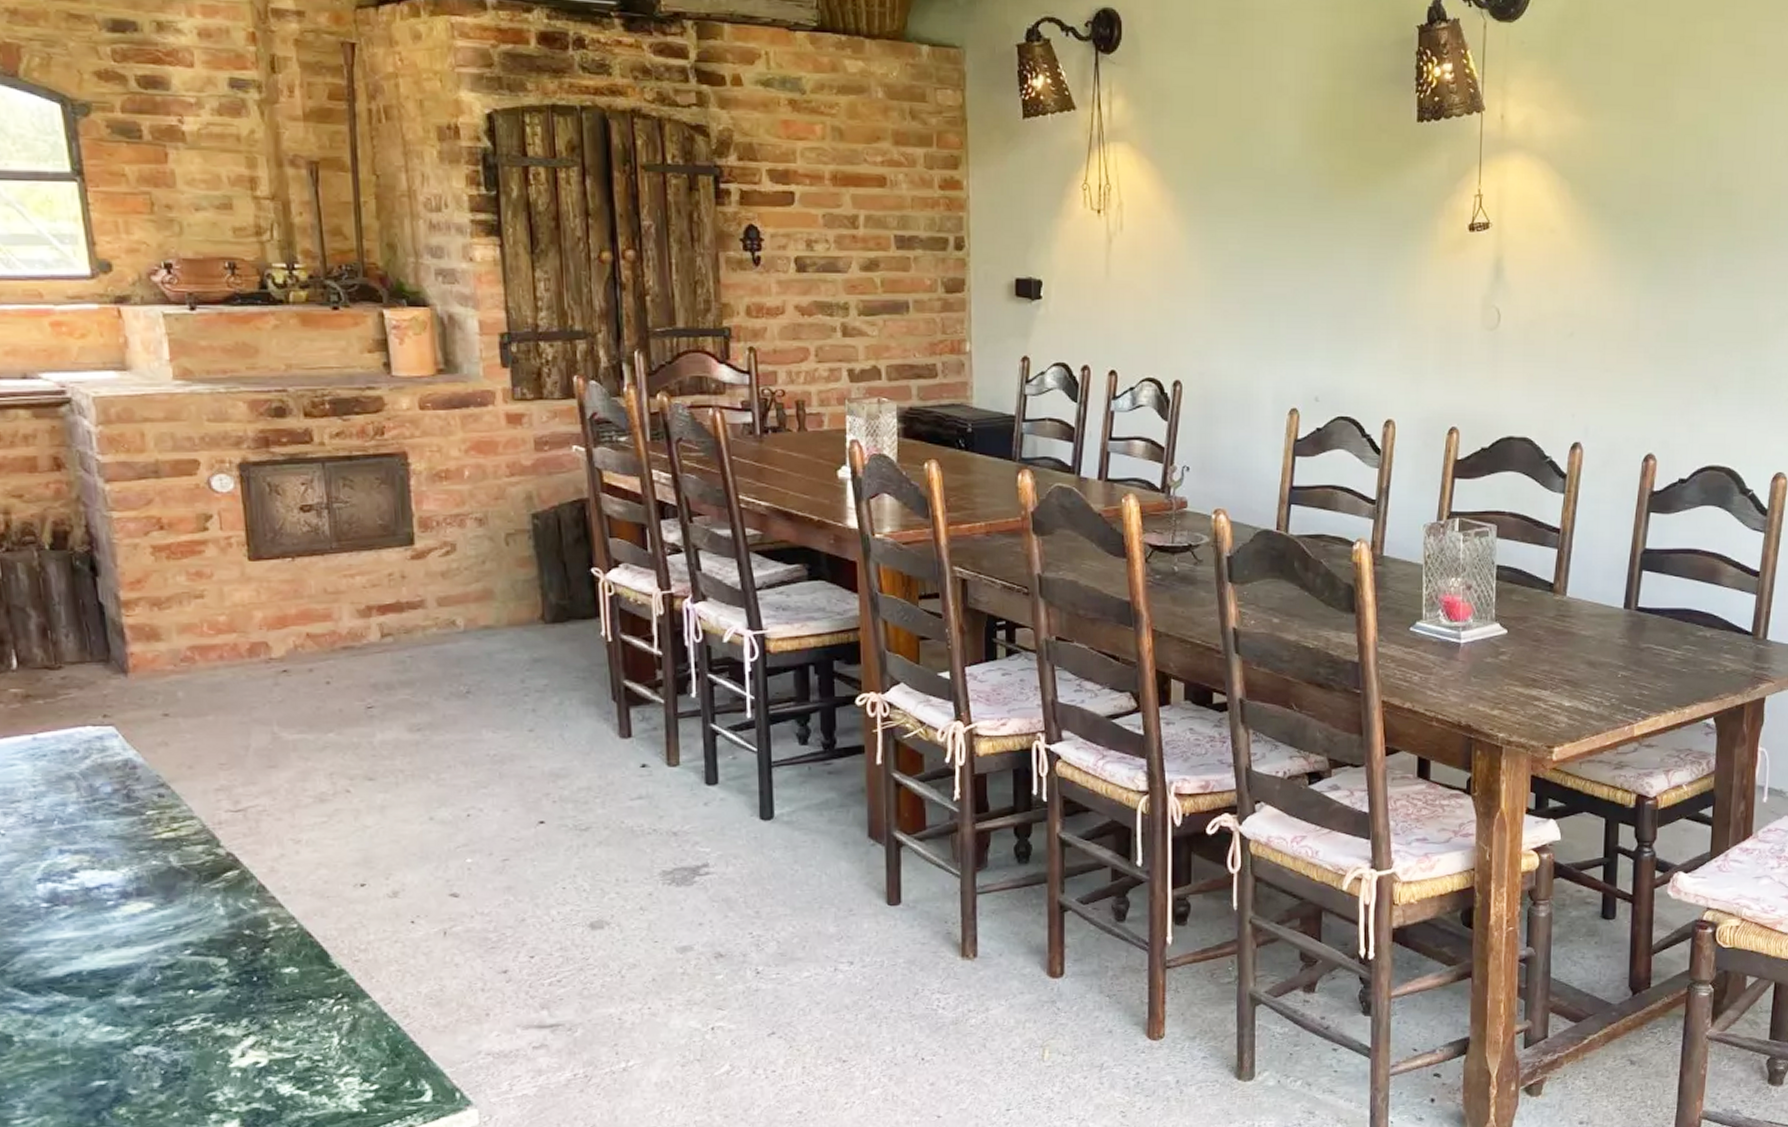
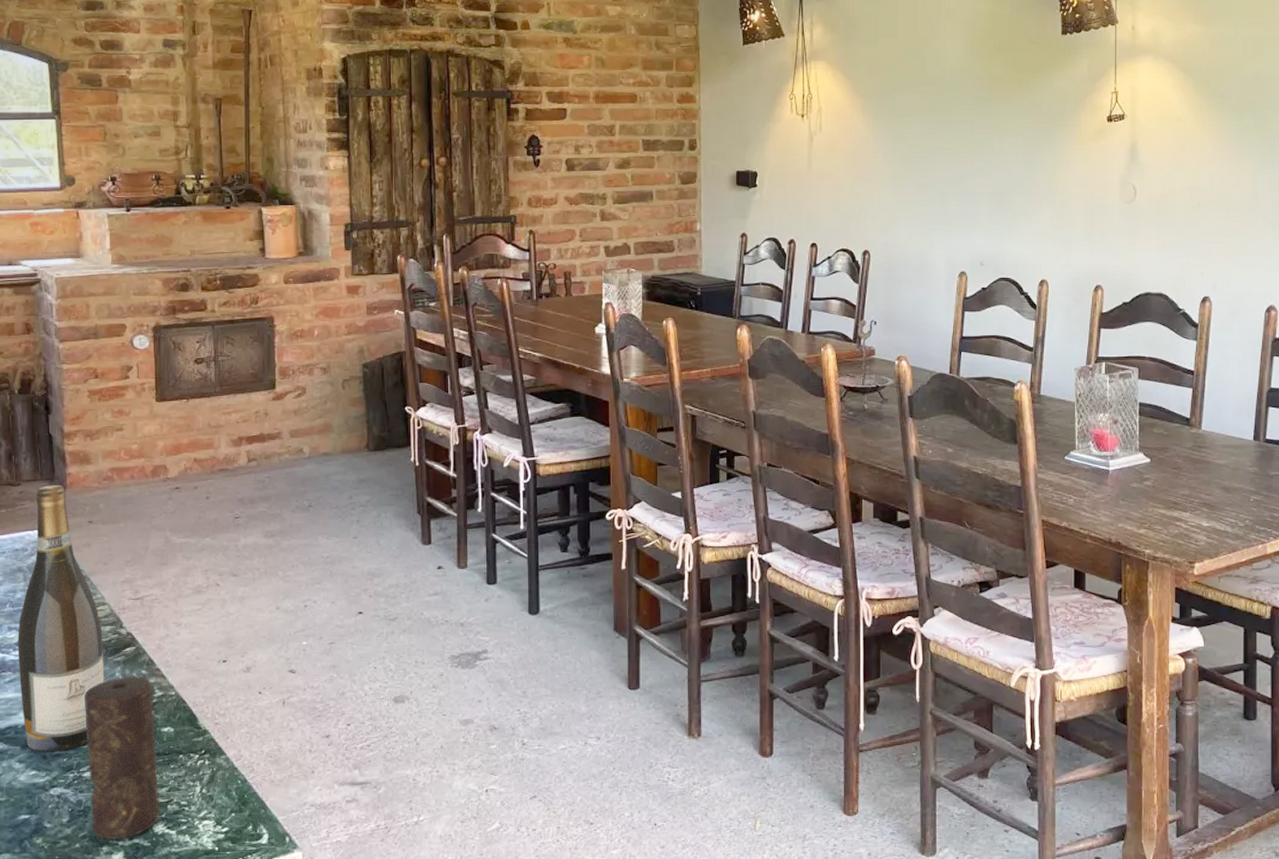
wine bottle: none [73,668,199,1004] -> present [18,485,105,752]
candle: none [173,905,287,1105] -> present [85,676,160,839]

